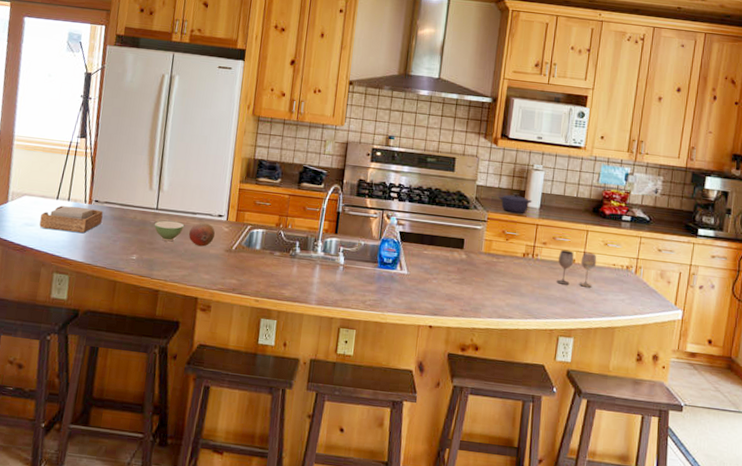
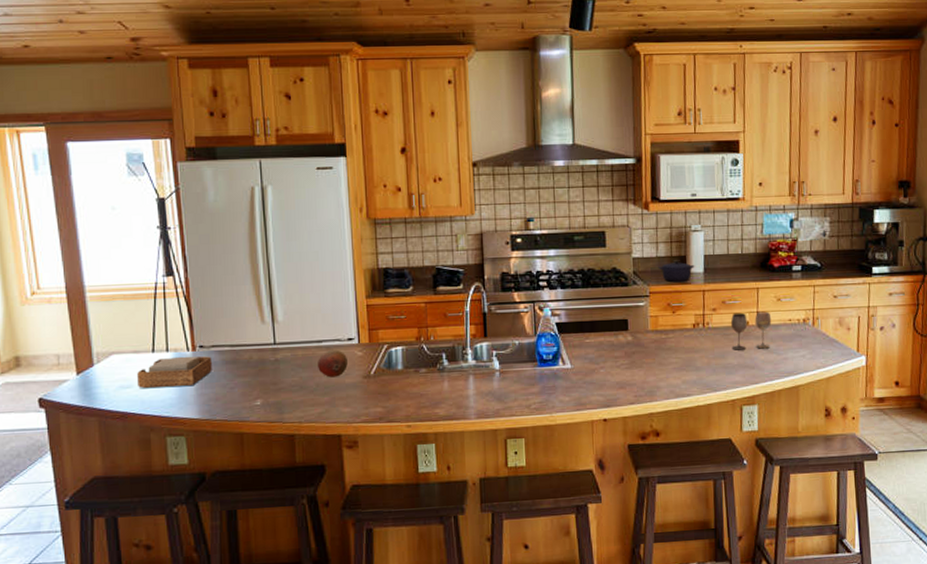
bowl: present [154,220,185,242] -> none [274,354,311,378]

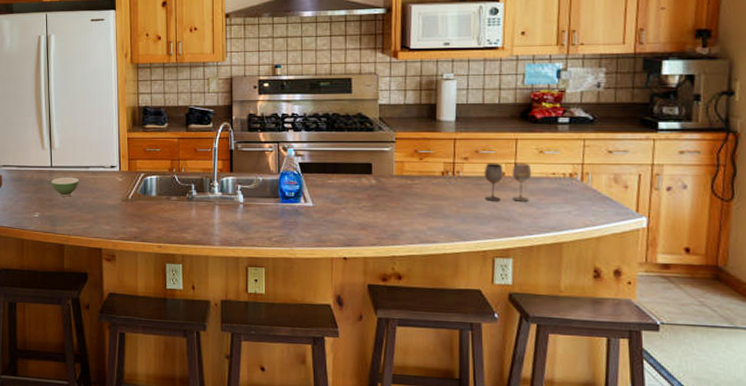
bowl: none [274,354,311,378] -> present [51,177,80,197]
fruit: present [318,350,348,378] -> none [85,175,109,199]
cooking pot: present [658,260,695,283] -> none [406,108,446,130]

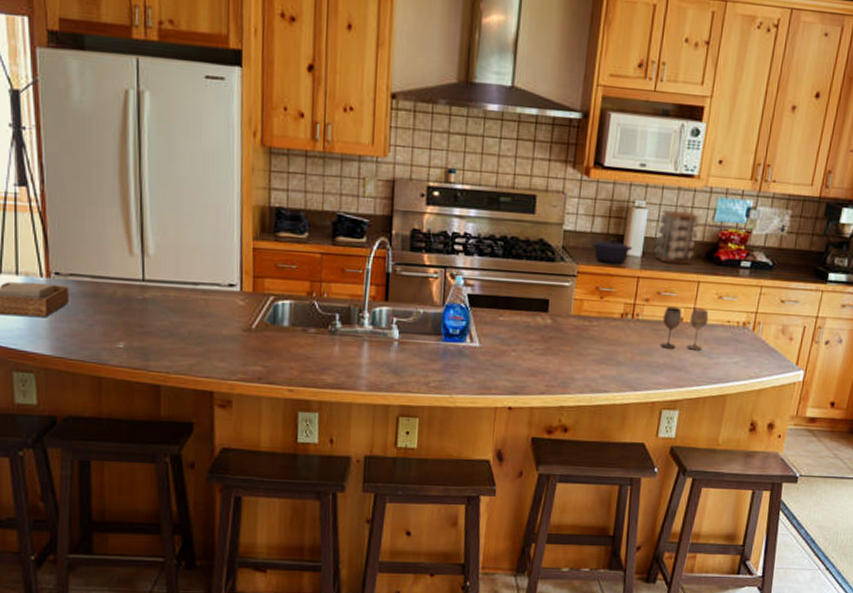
bowl: present [51,177,80,197] -> none [142,295,184,323]
cooking pot: none [406,108,446,130] -> present [591,238,633,265]
spice rack: none [468,73,509,125] -> present [655,204,699,265]

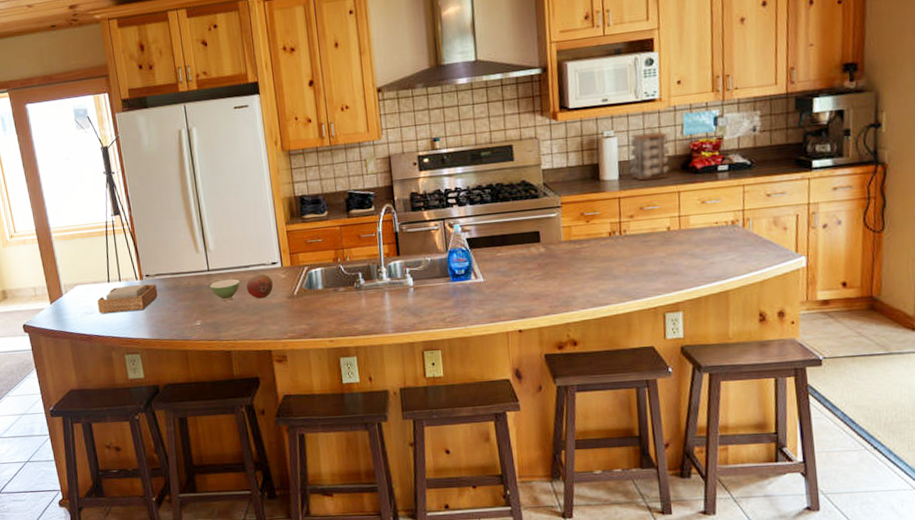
bowl: none [142,295,184,323] -> present [209,278,241,301]
fruit: none [192,295,226,327] -> present [246,273,273,299]
cooking pot: present [591,238,633,265] -> none [569,168,609,192]
wineglass: present [660,306,709,351] -> none [649,215,696,257]

